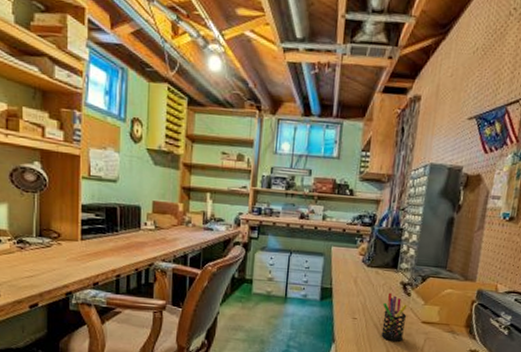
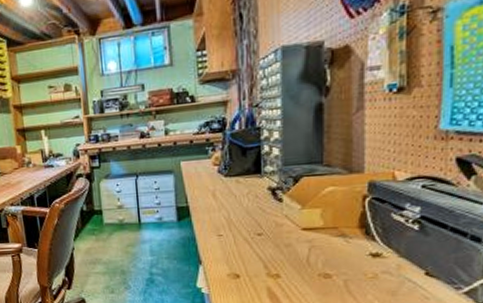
pen holder: present [381,292,407,343] -> none [250,201,283,256]

